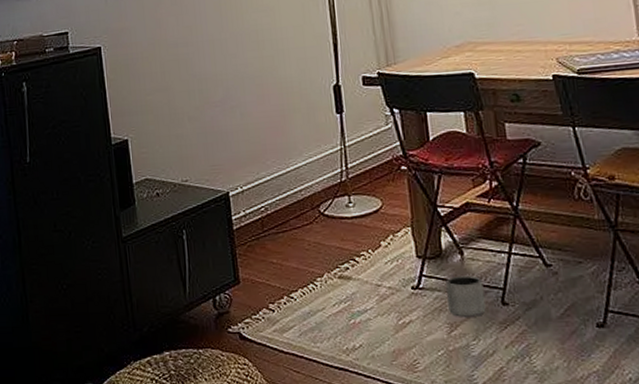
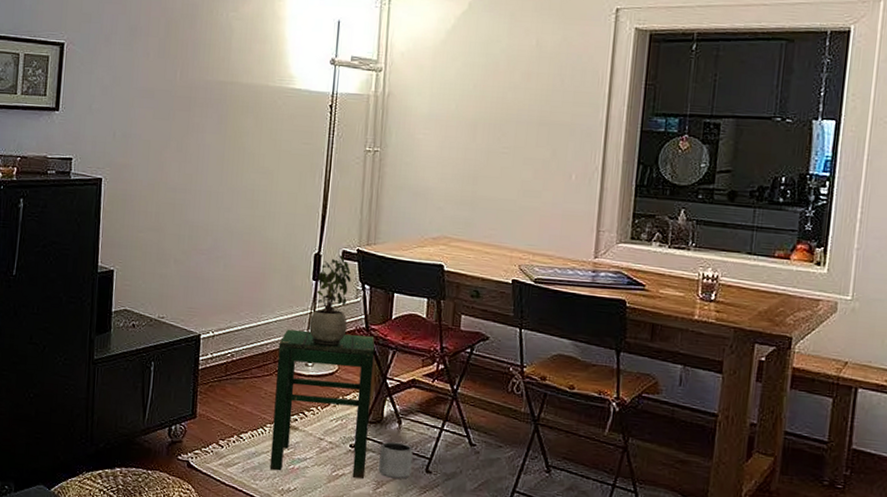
stool: none [313,162,435,329] -> present [269,329,375,478]
potted plant: none [341,81,384,183] -> present [308,255,351,347]

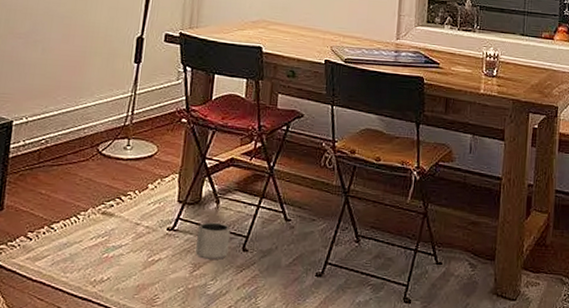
stool: present [269,329,375,478] -> none [81,112,195,262]
potted plant: present [308,255,351,347] -> none [128,38,173,130]

